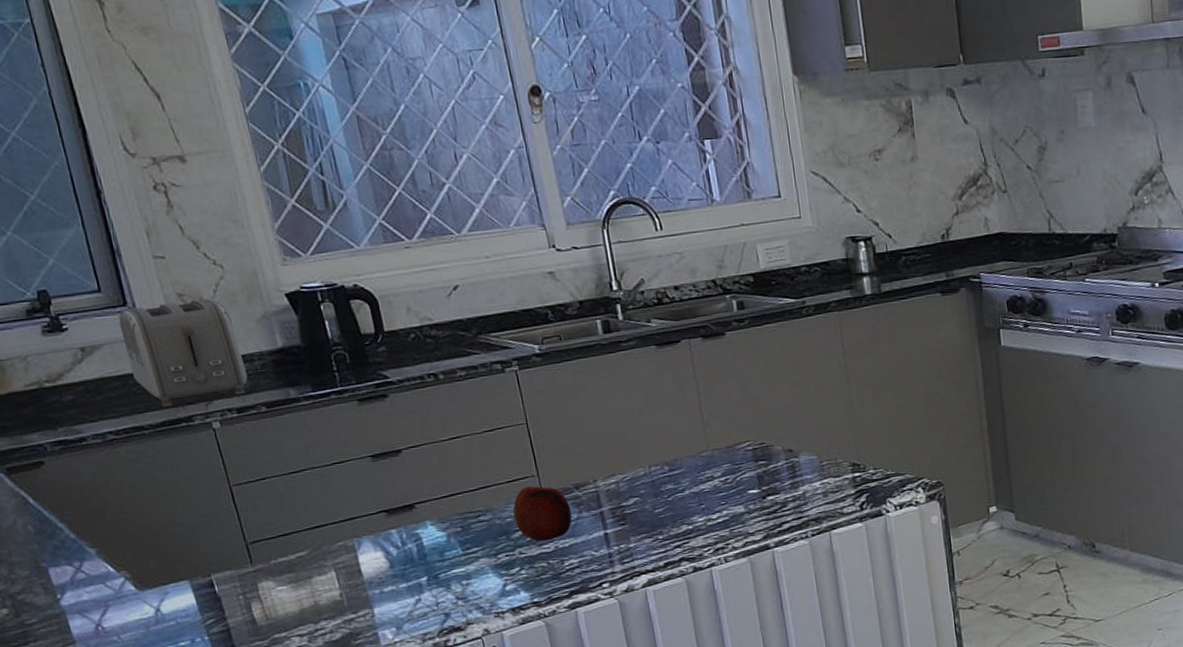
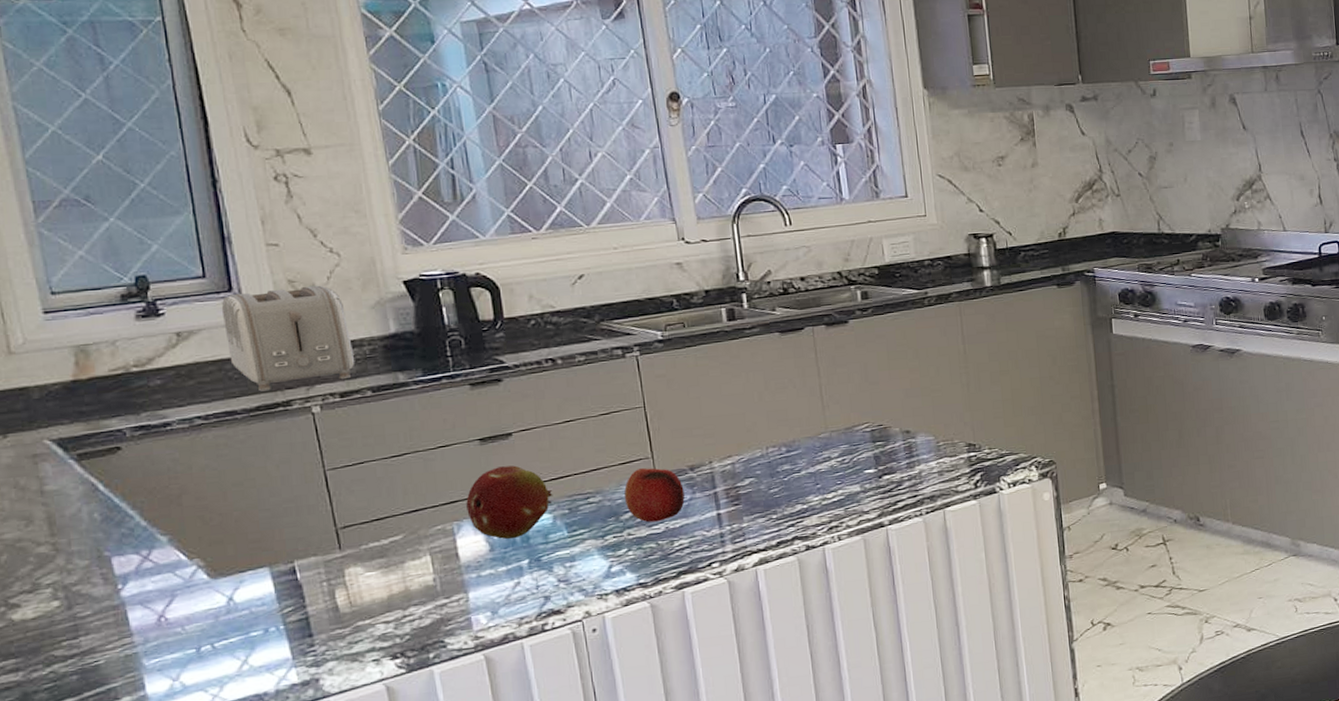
fruit: none [363,482,446,556] -> present [466,465,553,539]

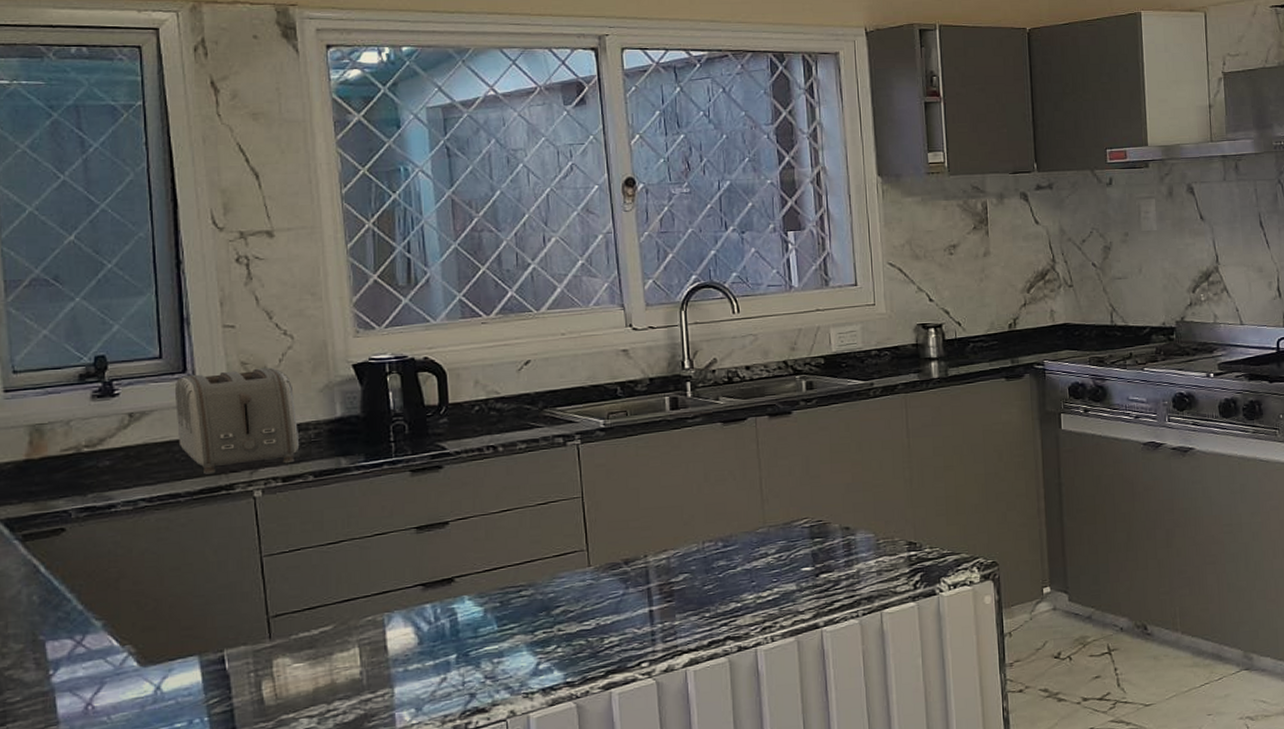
fruit: present [466,465,553,539] -> none [398,555,486,633]
fruit: present [623,468,685,523] -> none [556,561,617,618]

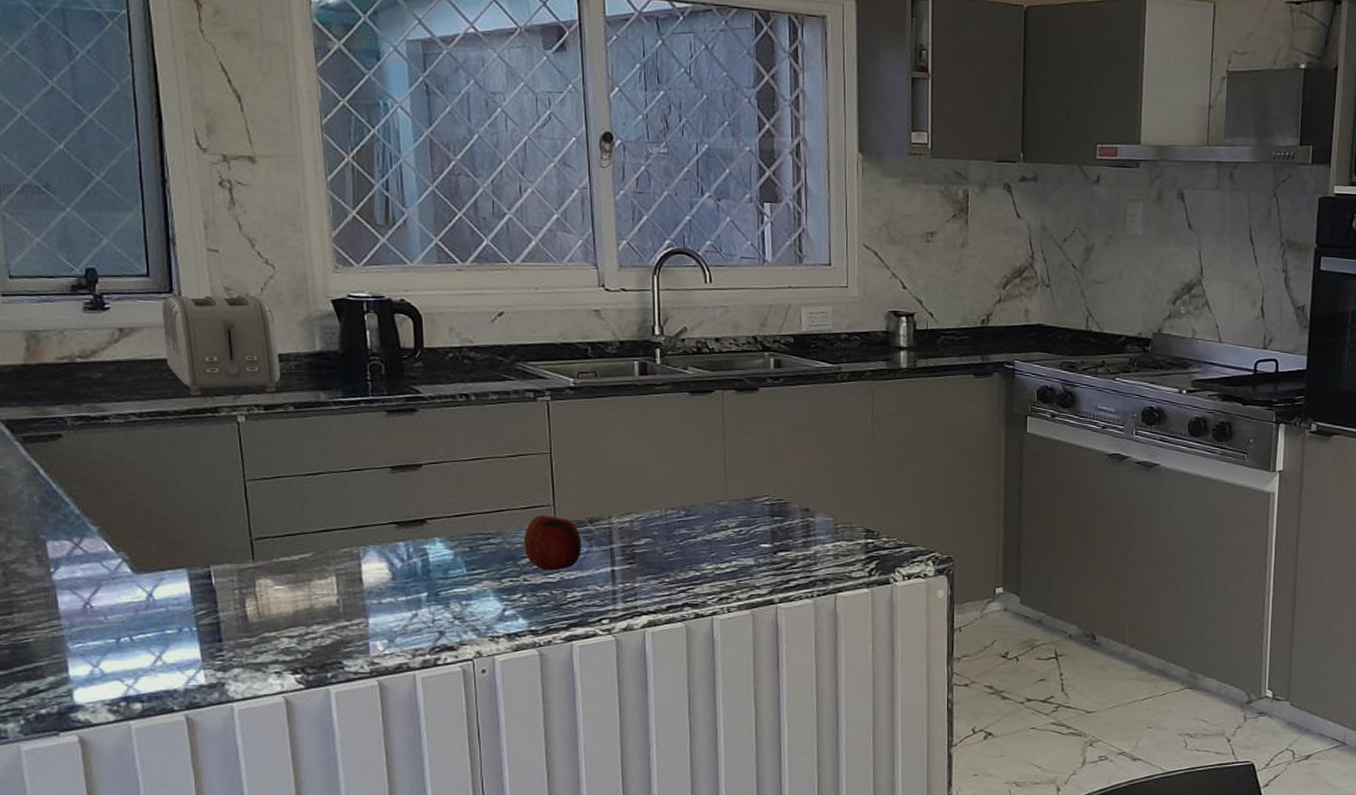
fruit: none [556,561,617,618] -> present [523,515,581,571]

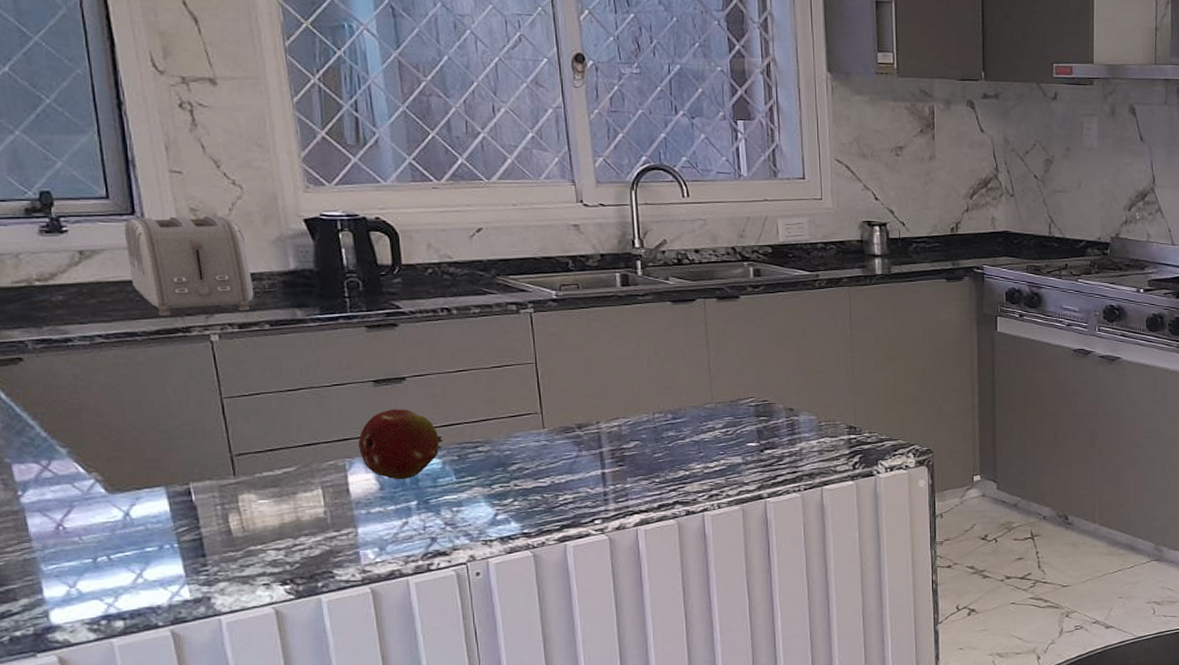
fruit: none [373,497,456,571] -> present [358,409,444,480]
fruit: present [523,515,581,571] -> none [512,423,571,475]

